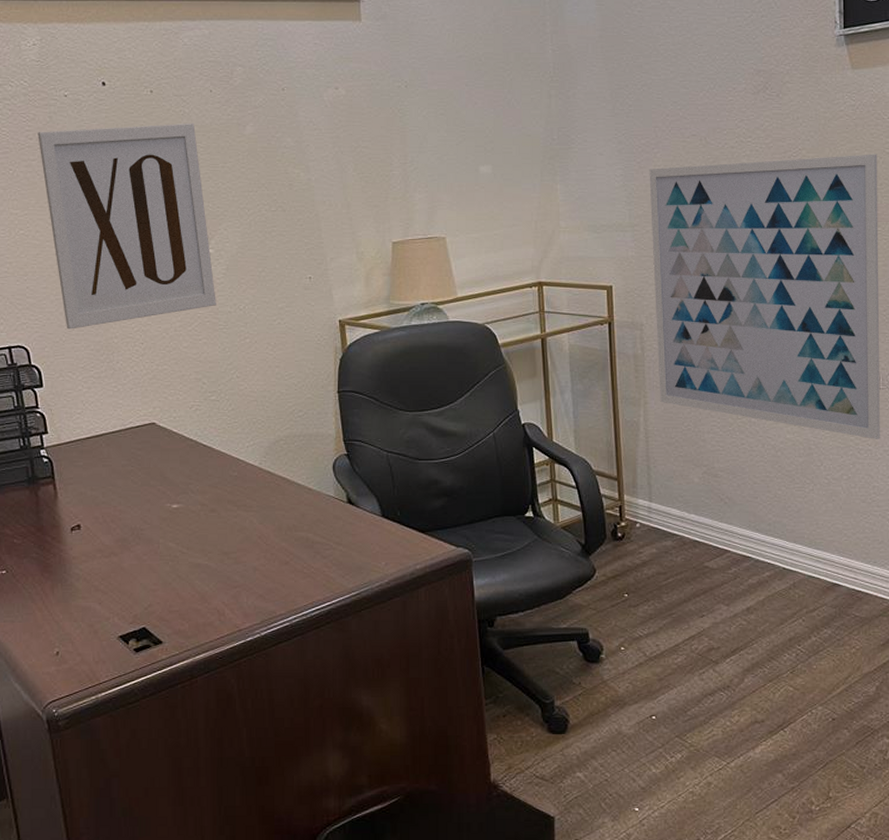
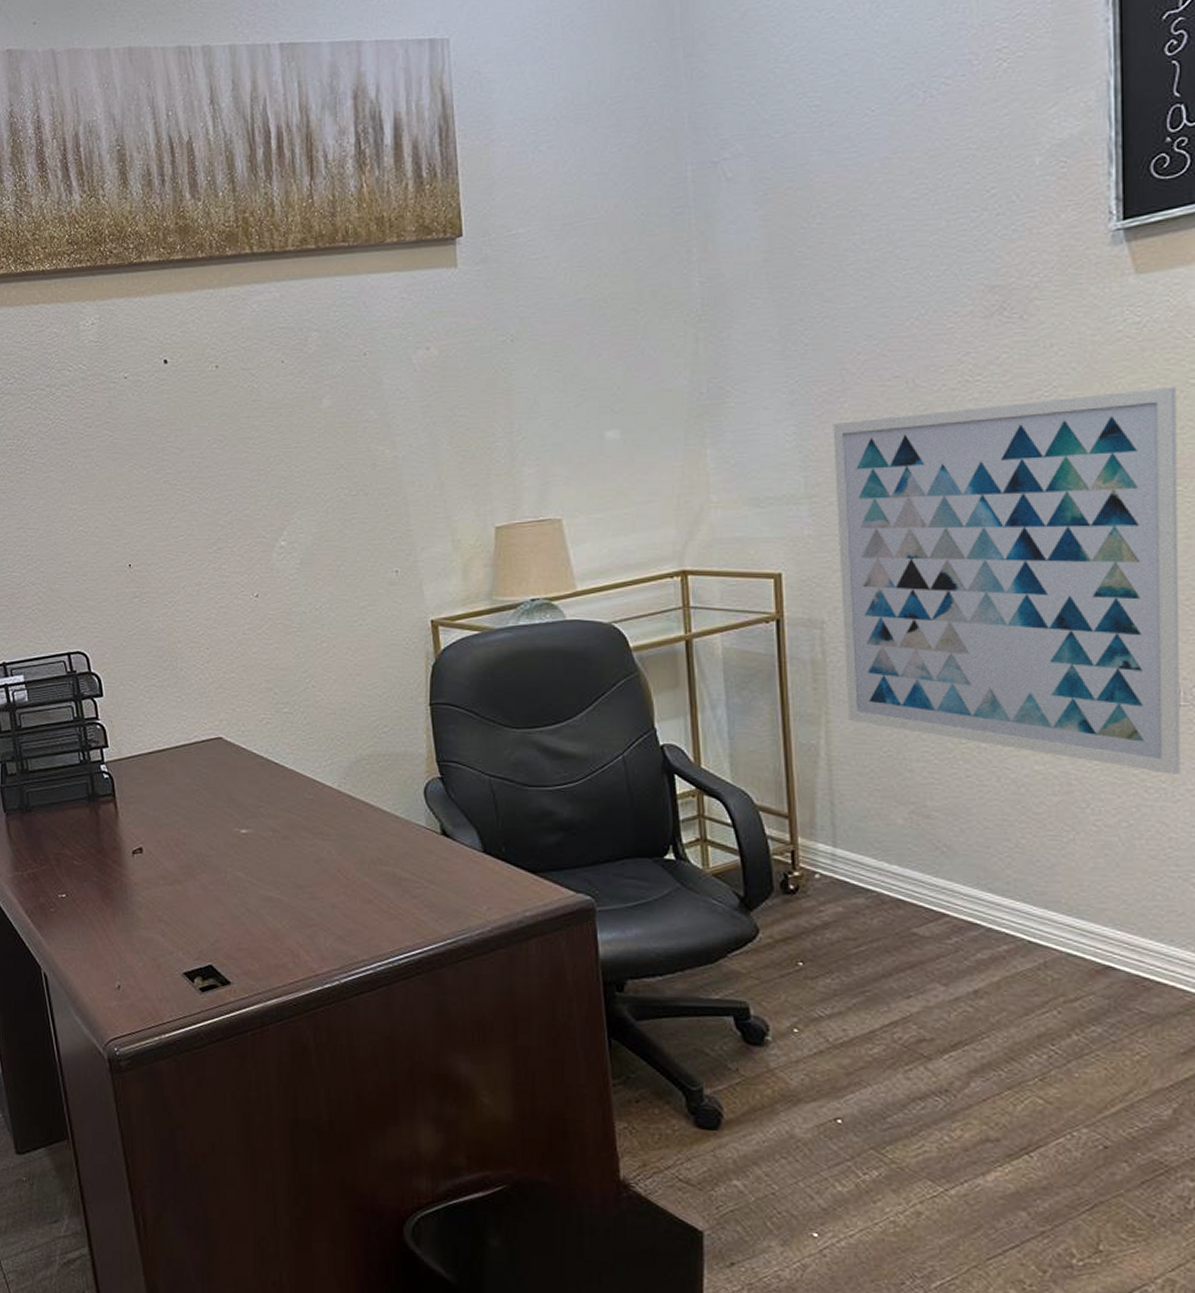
wall art: present [38,122,216,330] -> none [97,399,289,634]

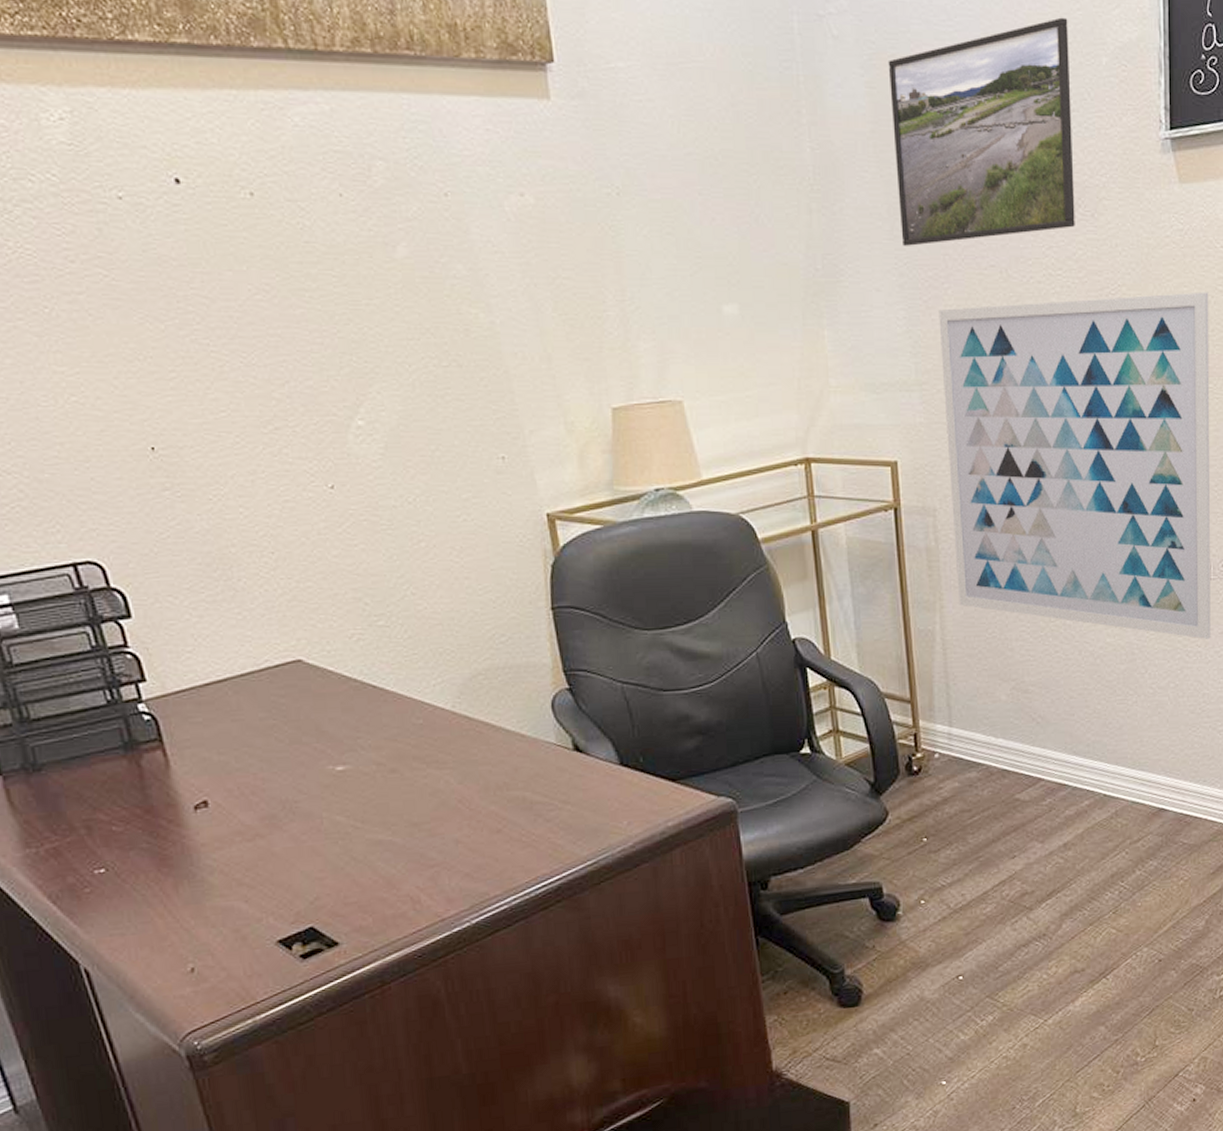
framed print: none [784,125,999,364] -> present [888,17,1075,246]

